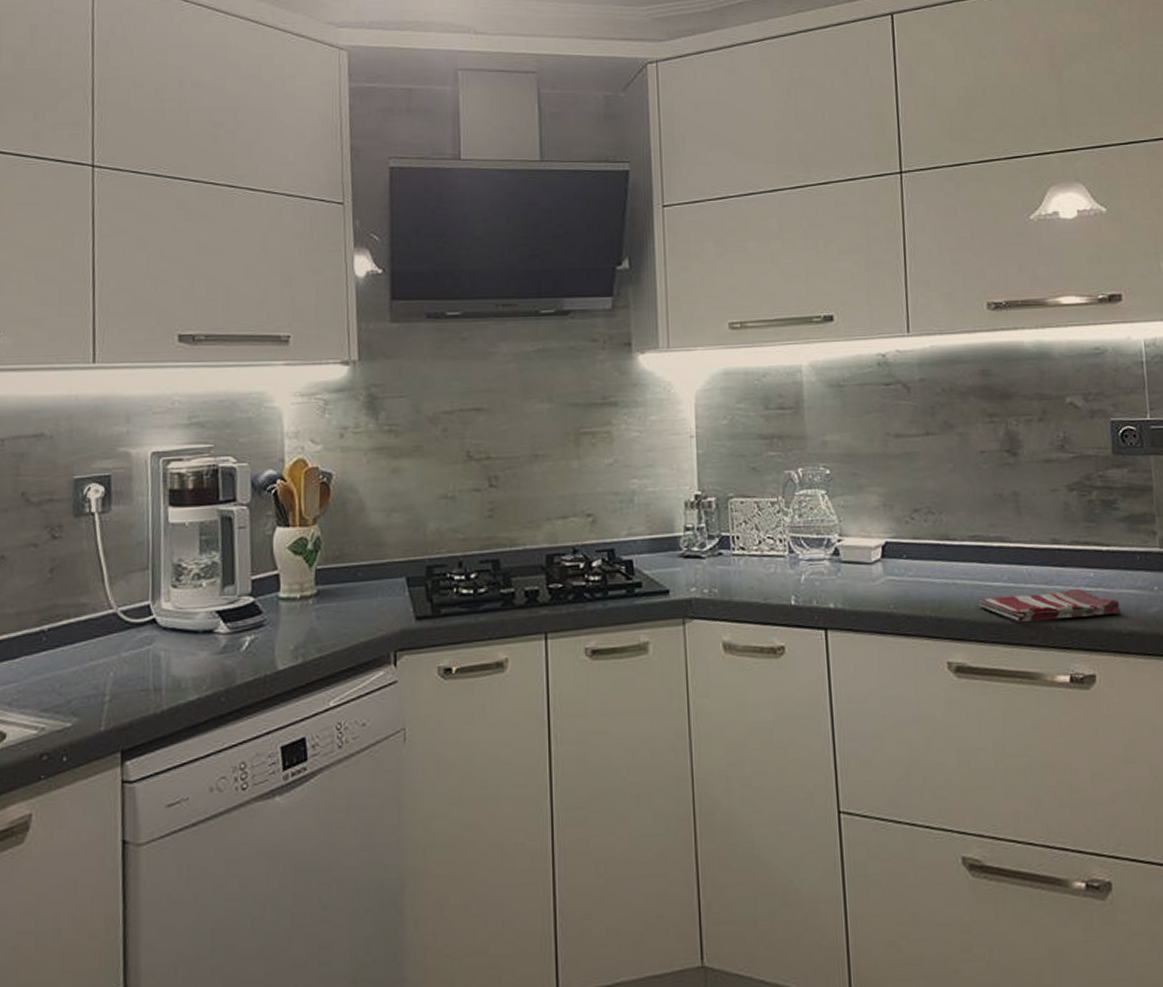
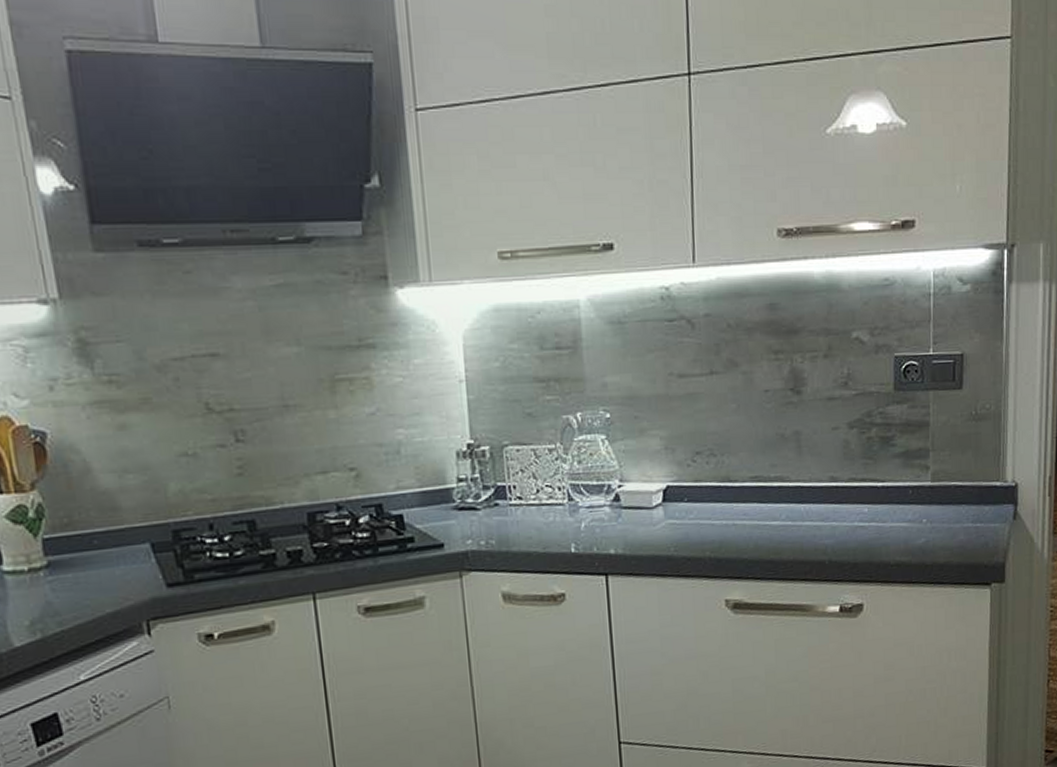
dish towel: present [978,588,1121,622] -> none [757,523,890,558]

